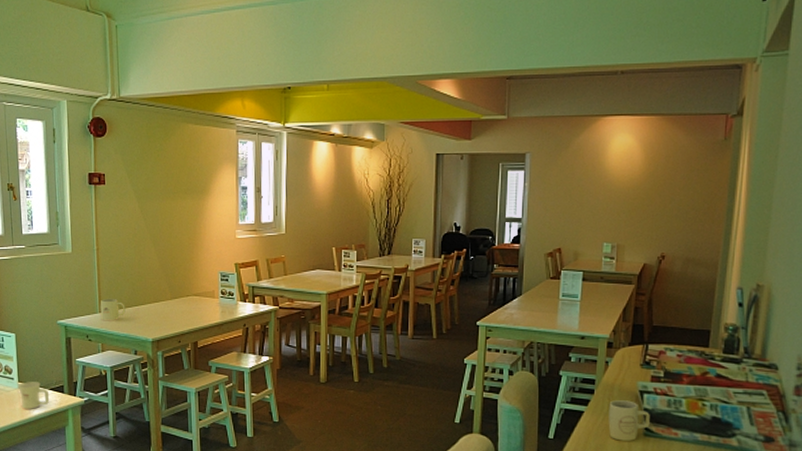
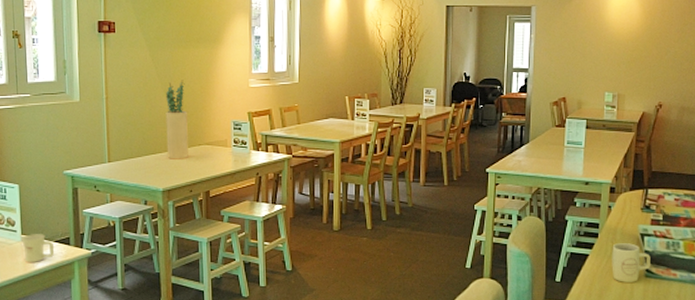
mug: present [100,298,126,321] -> none [108,147,135,171]
vase: none [154,231,177,310] -> present [165,80,189,159]

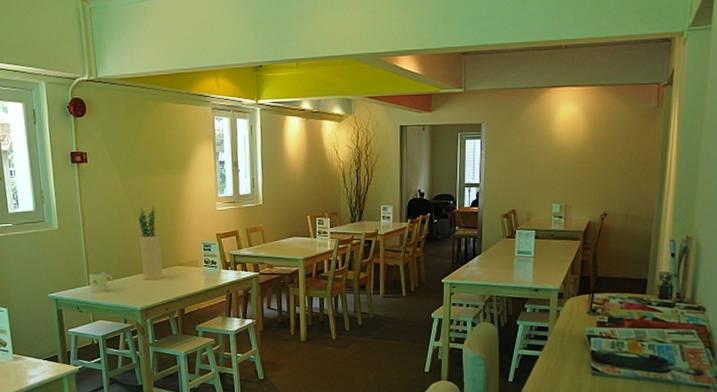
mug: present [22,234,55,262] -> none [13,353,45,379]
mug: none [108,147,135,171] -> present [88,270,114,293]
mug: present [612,243,651,282] -> none [560,344,597,381]

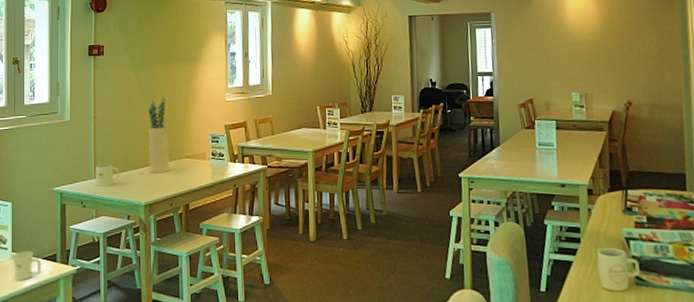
mug: none [13,353,45,379] -> present [12,251,42,280]
mug: none [560,344,597,381] -> present [596,248,640,291]

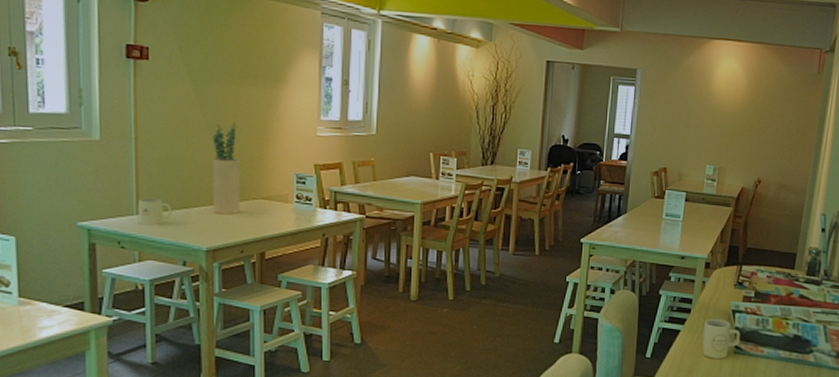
mug: present [12,251,42,280] -> none [19,297,64,331]

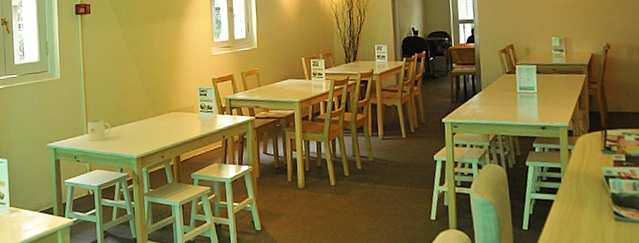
vase: present [212,122,241,215] -> none [137,52,159,128]
mug: present [702,319,740,359] -> none [577,186,619,228]

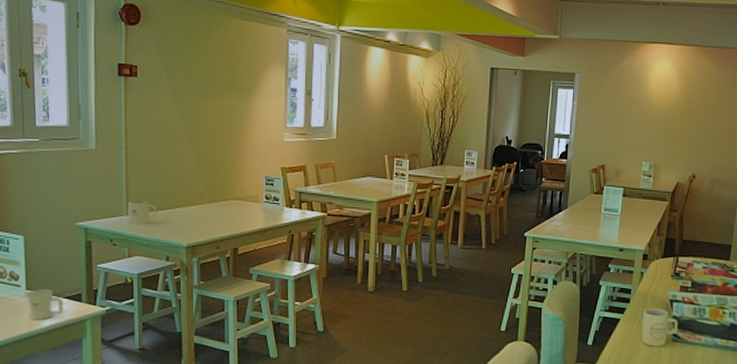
mug: none [10,205,40,233] -> present [26,289,64,319]
mug: none [577,186,619,228] -> present [641,309,678,346]

